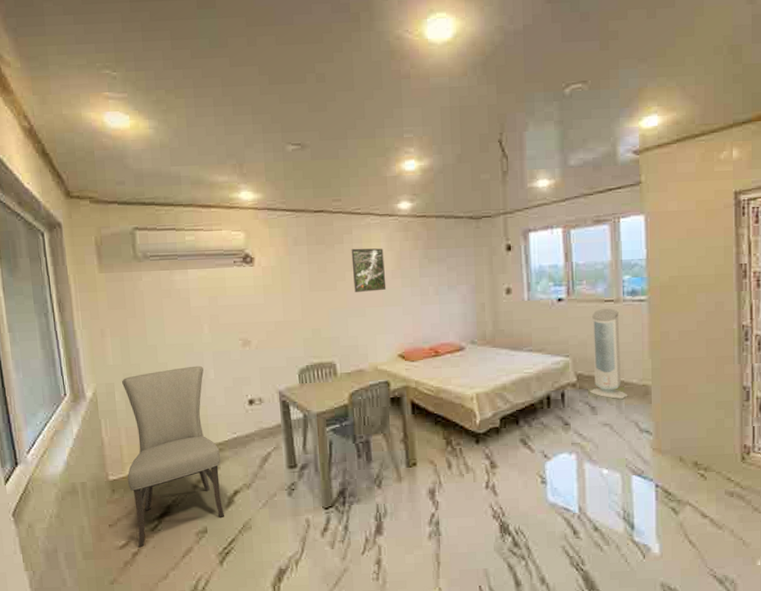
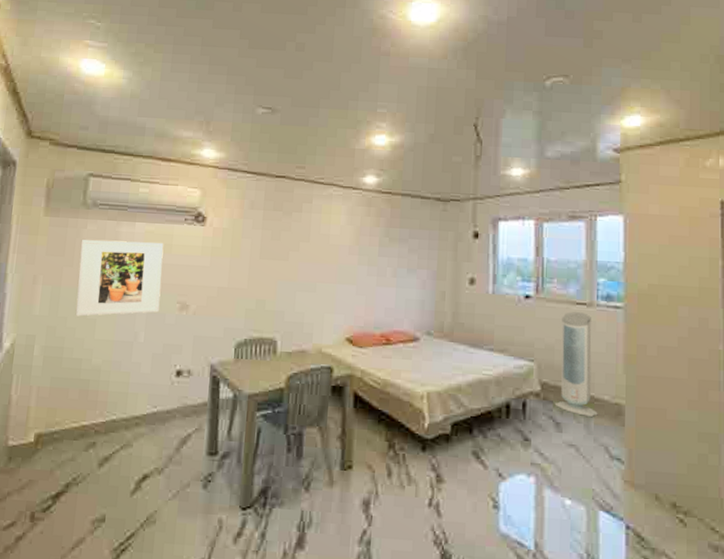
chair: present [122,365,224,547] -> none [24,326,136,530]
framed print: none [139,286,224,362] -> present [75,239,164,317]
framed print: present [351,248,387,292] -> none [307,218,343,266]

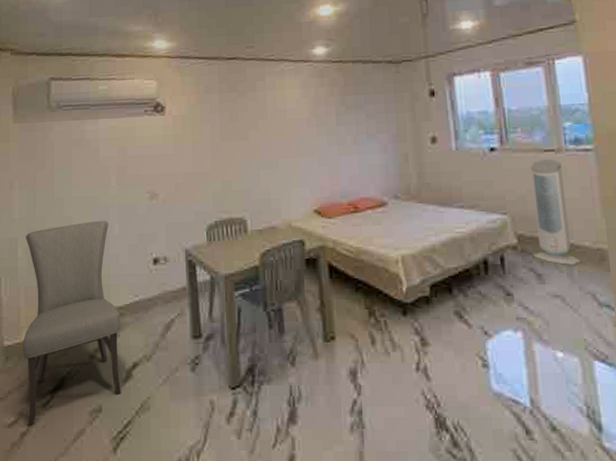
chair: none [24,326,136,530] -> present [22,220,121,426]
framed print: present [75,239,164,317] -> none [50,136,130,216]

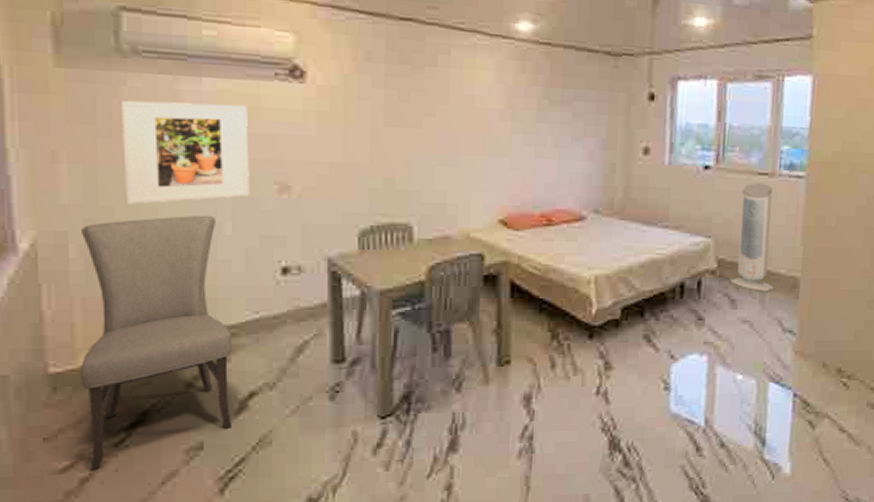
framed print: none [50,136,130,216] -> present [120,100,249,205]

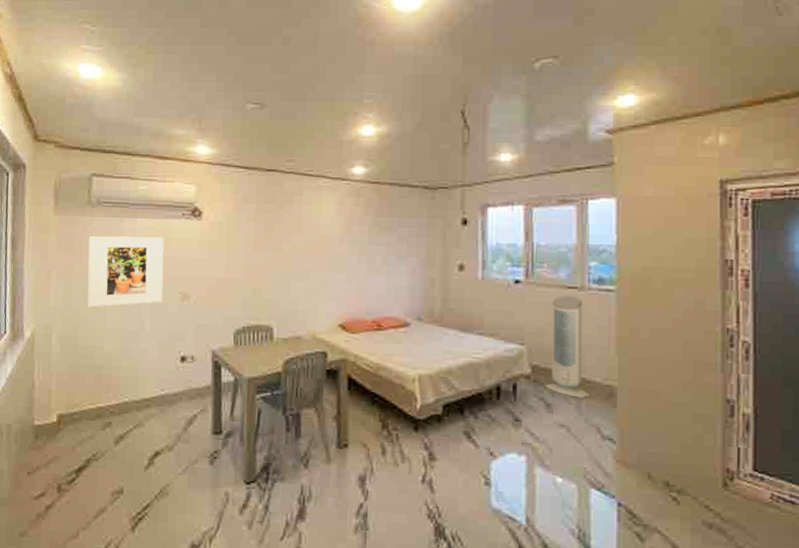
chair: present [79,215,233,470] -> none [51,315,147,500]

